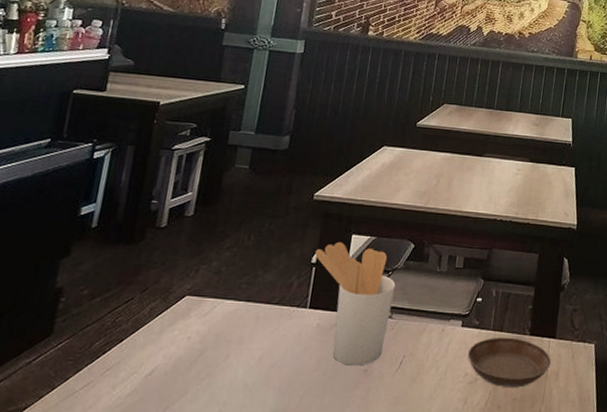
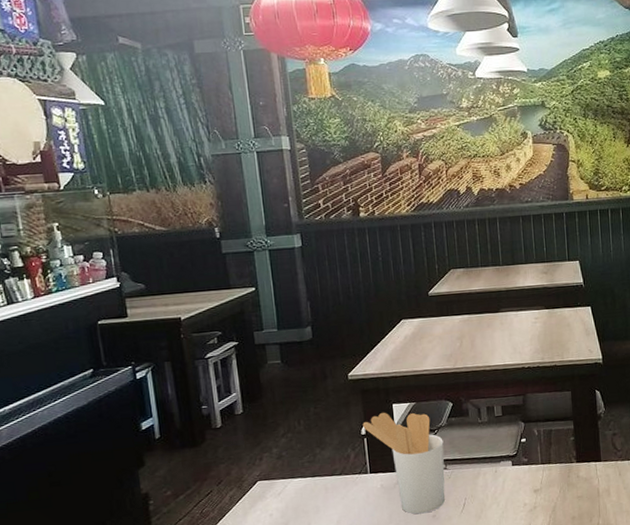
saucer: present [467,337,551,388] -> none [522,467,601,510]

